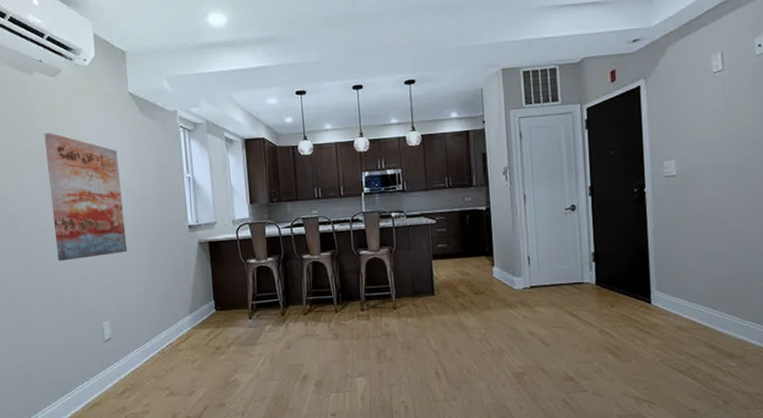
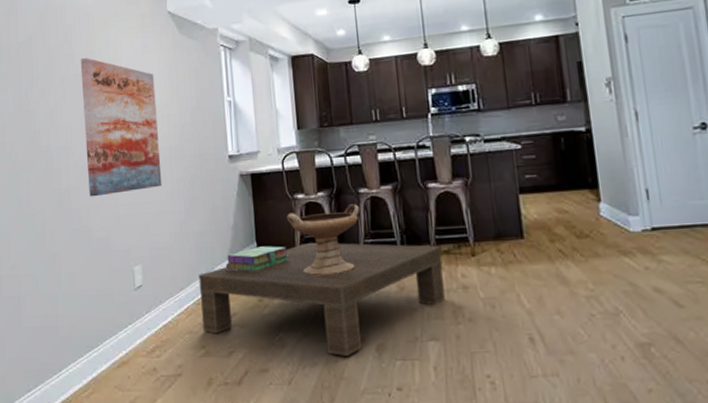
coffee table: none [162,299,371,392] -> present [198,242,445,357]
stack of books: none [187,303,242,325] -> present [226,246,289,272]
decorative bowl: none [240,267,304,328] -> present [286,204,360,276]

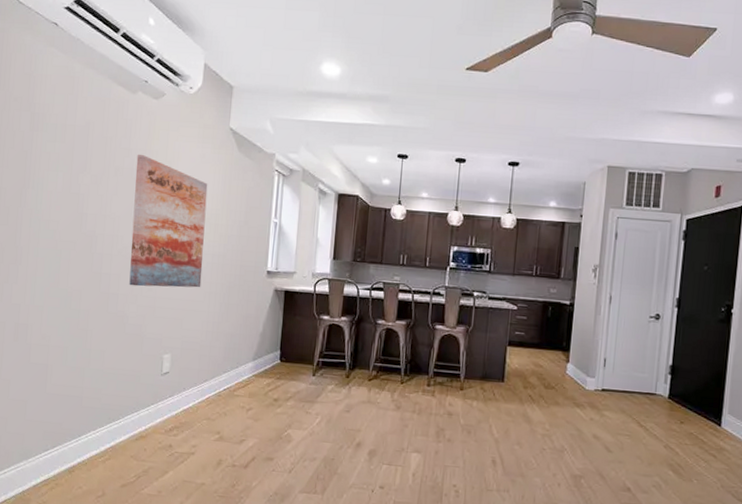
coffee table: present [198,242,445,357] -> none [220,358,437,457]
stack of books: present [226,246,289,272] -> none [249,354,307,375]
decorative bowl: present [286,204,360,276] -> none [310,330,376,388]

